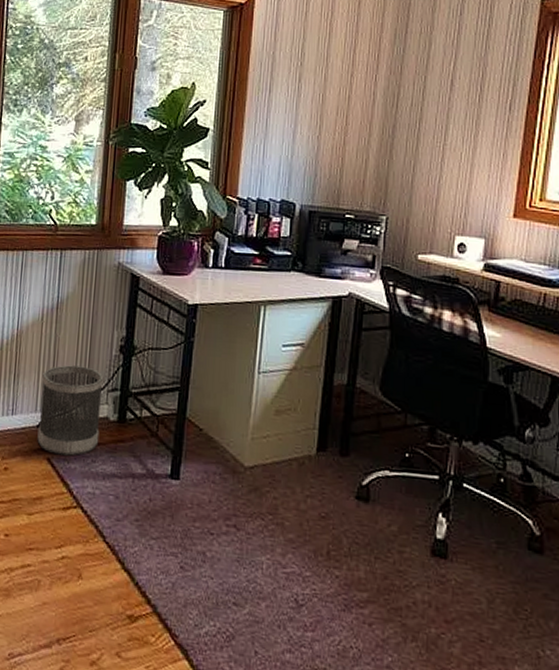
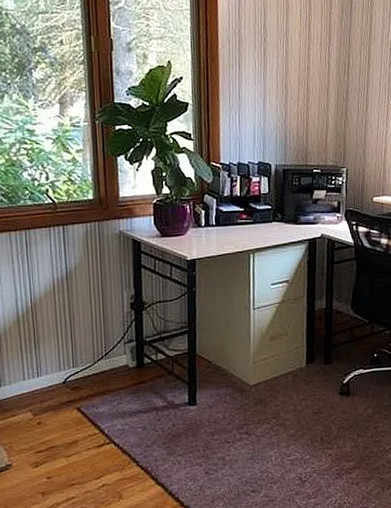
wastebasket: present [37,365,104,456] -> none [62,325,122,404]

